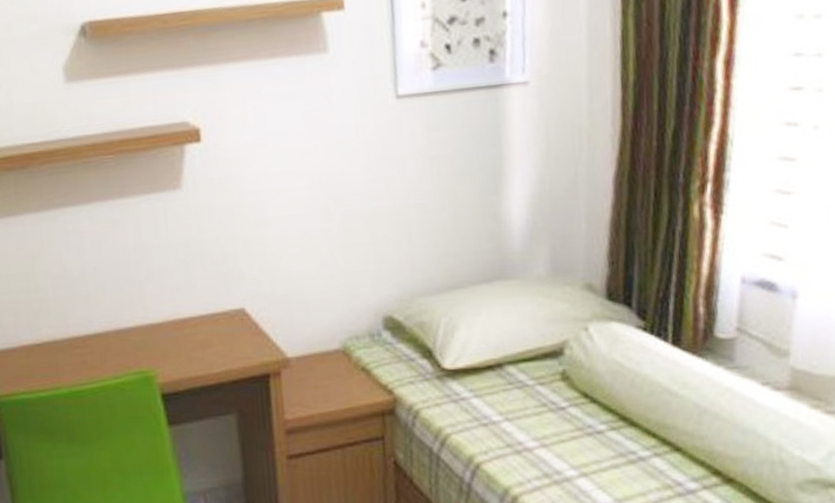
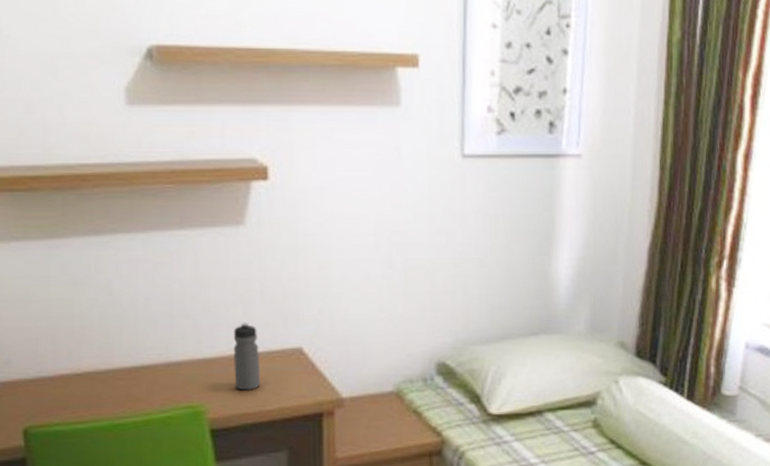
water bottle: none [177,285,206,354] -> present [233,322,260,391]

